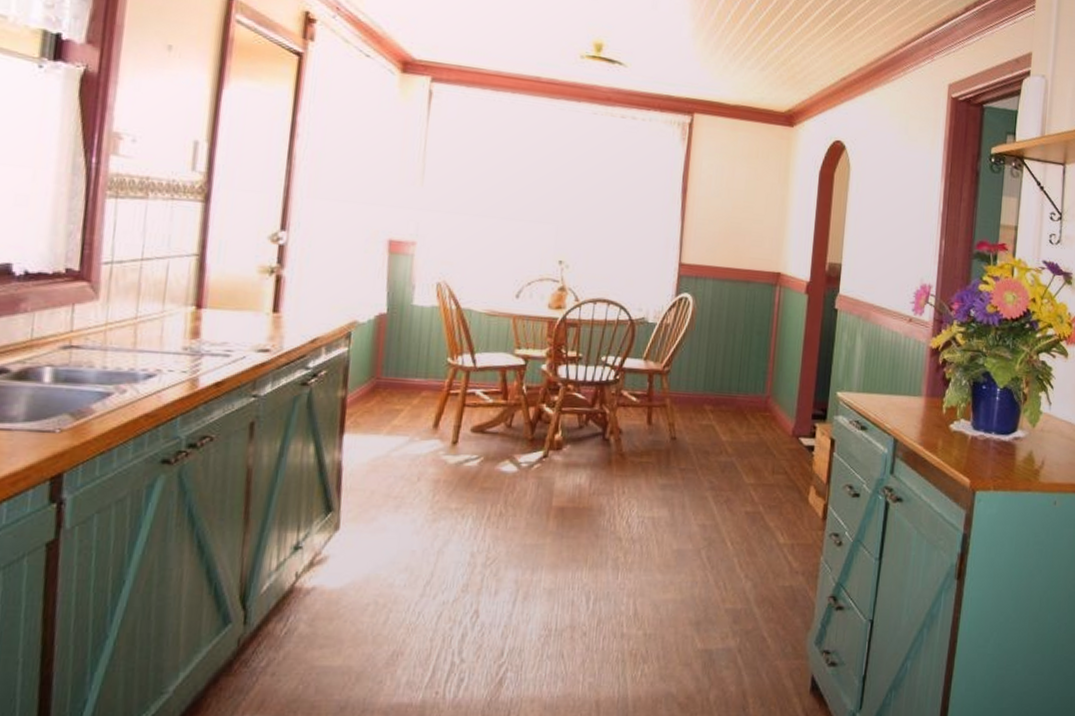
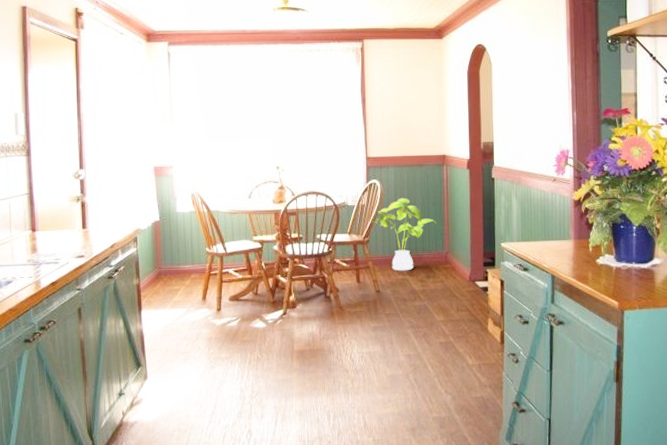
house plant: none [676,320,760,416] -> present [372,197,437,271]

